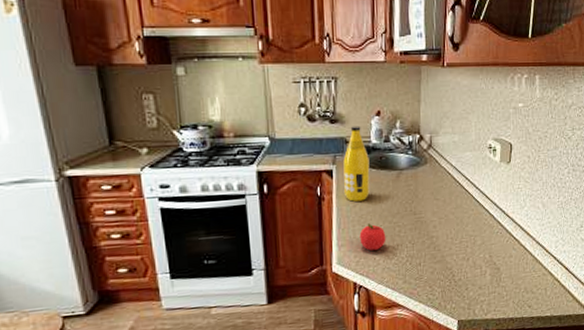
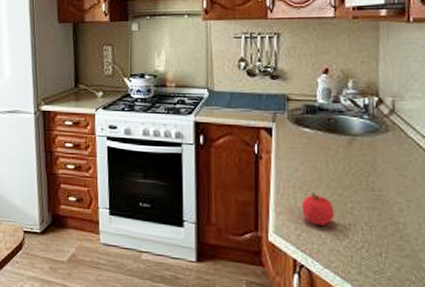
bottle: present [343,126,371,202] -> none [283,83,316,166]

